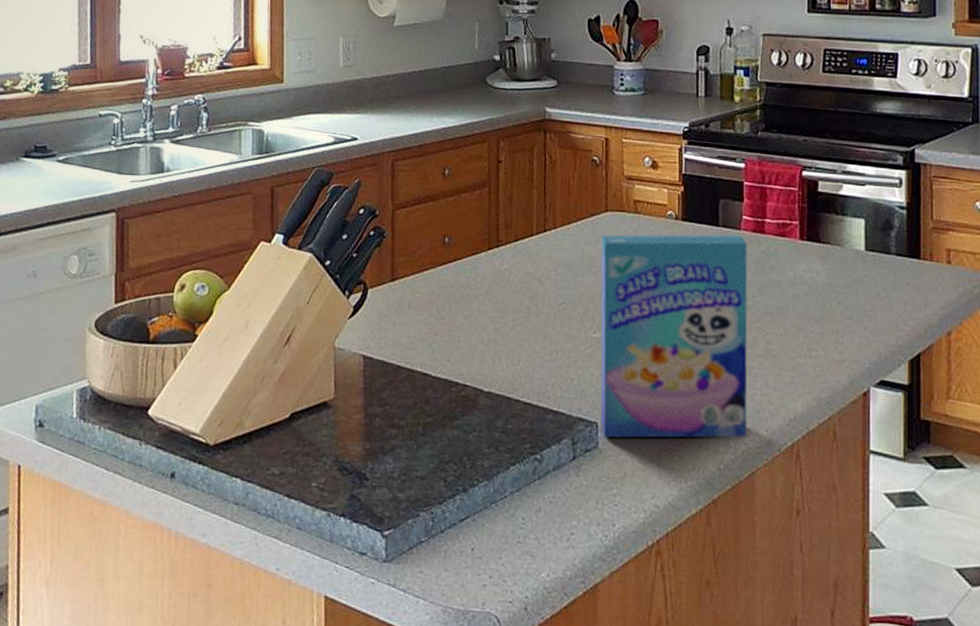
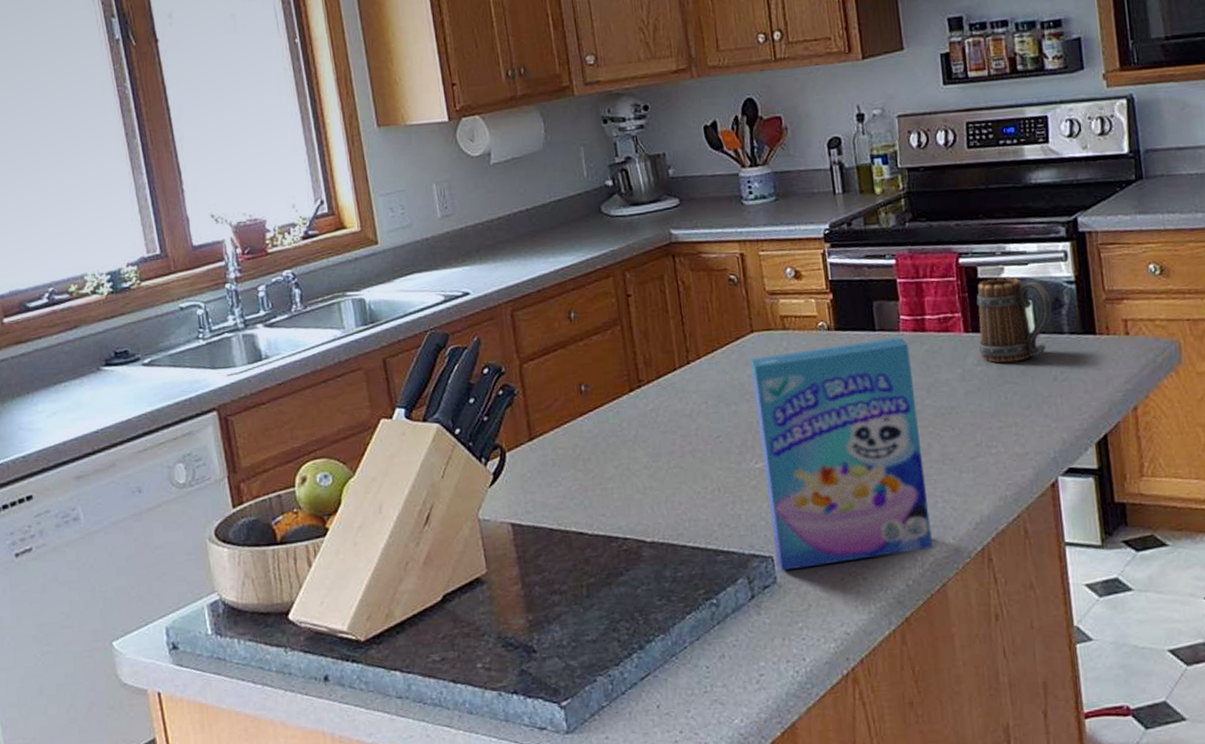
mug: none [811,194,883,274] -> present [976,277,1052,363]

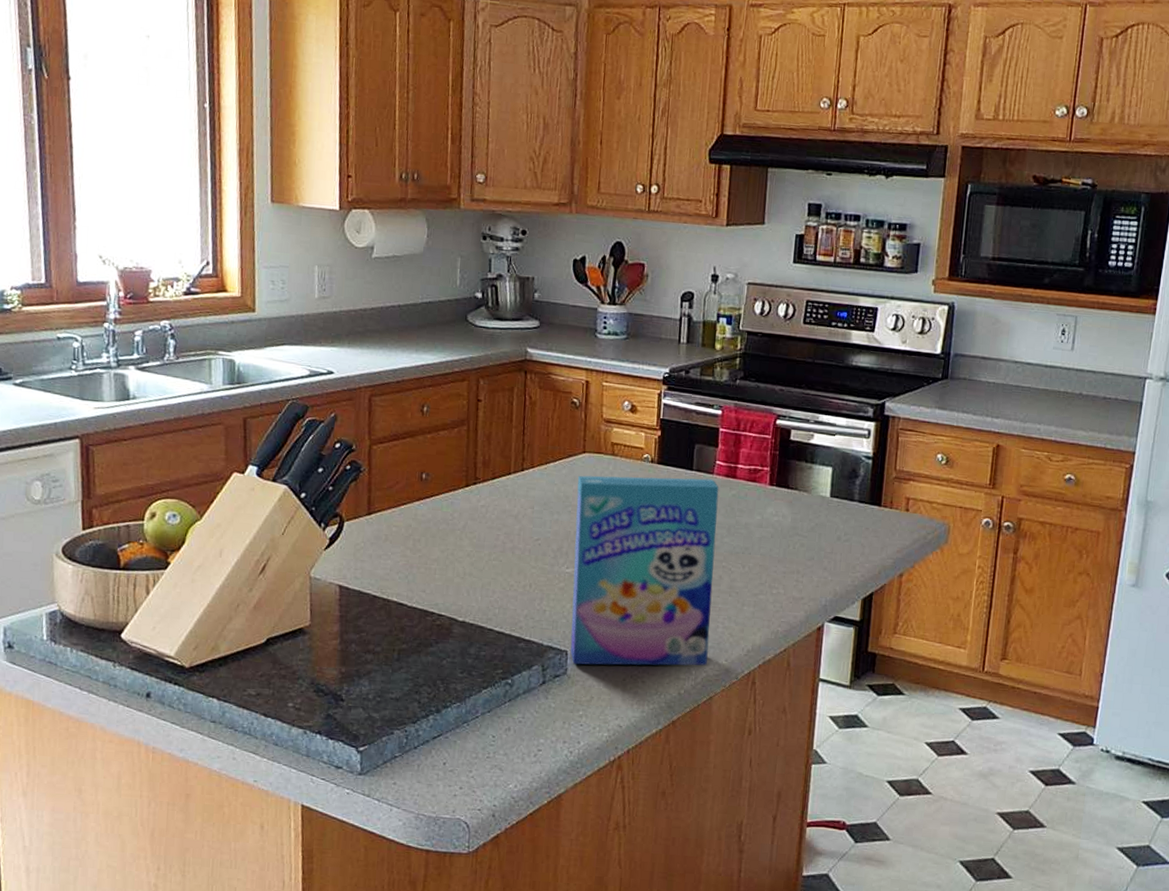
mug: present [976,277,1052,363] -> none [778,442,849,518]

